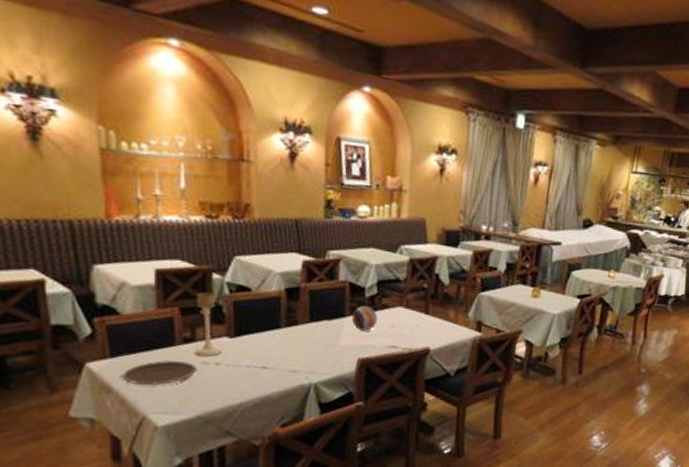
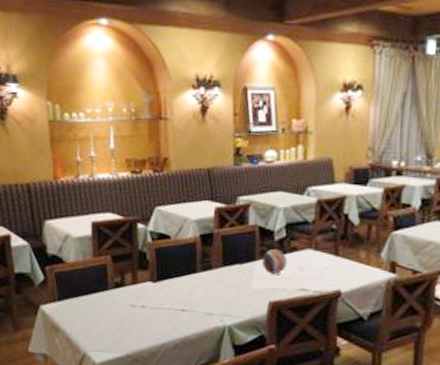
plate: present [122,360,198,386] -> none [67,303,127,326]
candle holder: present [195,292,222,356] -> none [124,241,147,300]

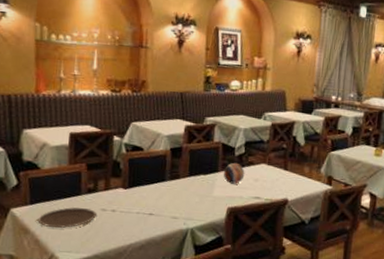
plate: none [67,303,127,326] -> present [37,207,97,228]

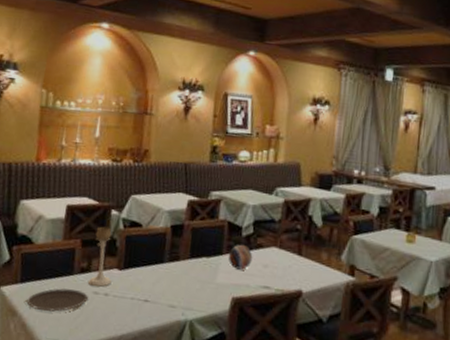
candle holder: none [96,151,118,204] -> present [88,226,112,287]

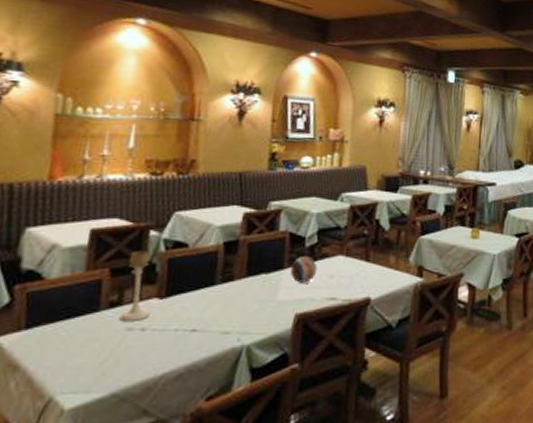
plate: present [26,288,89,312] -> none [33,329,120,361]

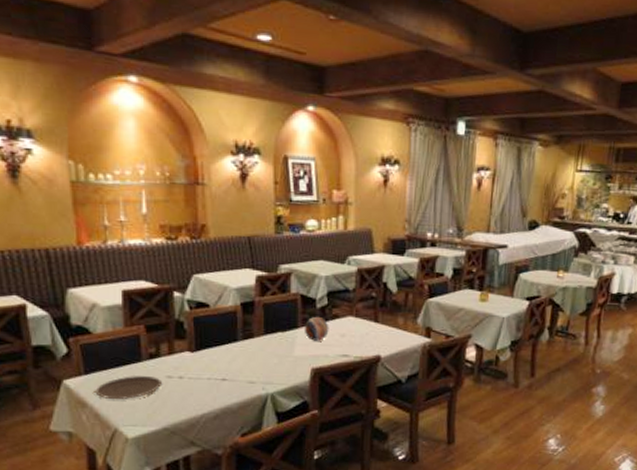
plate: none [33,329,120,361] -> present [95,376,163,400]
candle holder: present [120,250,151,321] -> none [159,309,185,370]

